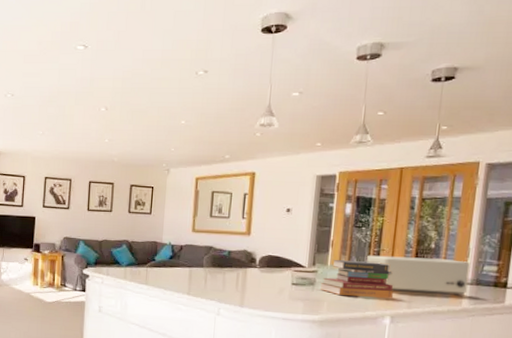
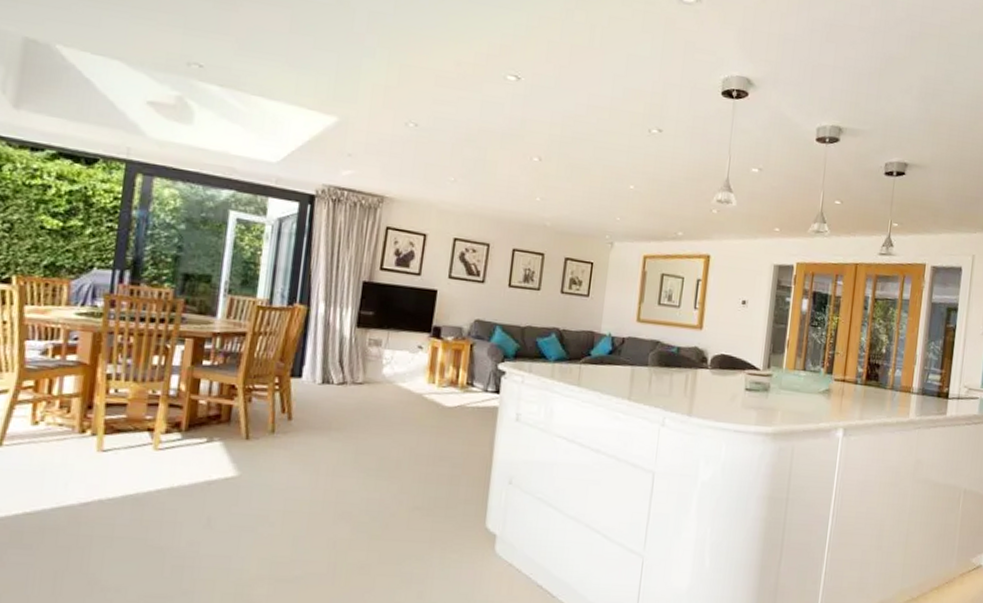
books: present [320,260,394,298] -> none [774,362,847,408]
toaster: present [367,255,470,296] -> none [822,358,917,407]

